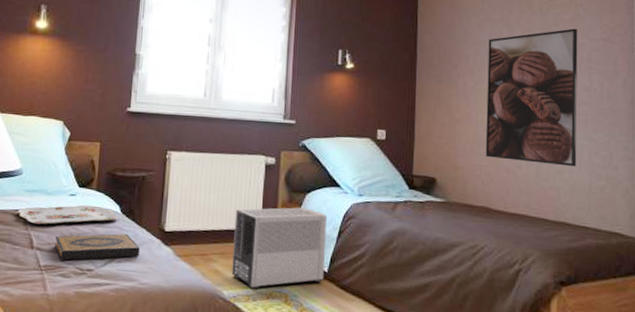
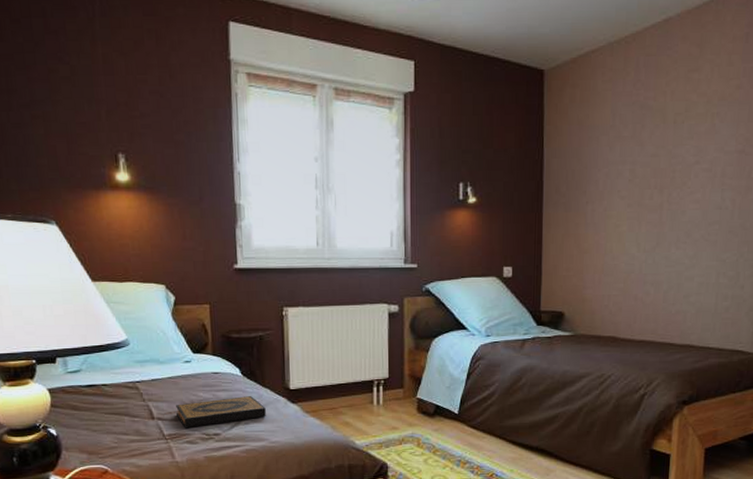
serving tray: present [17,205,119,225] -> none [130,370,240,395]
air purifier: present [232,207,327,290] -> none [361,354,454,437]
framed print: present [485,28,578,167] -> none [613,141,713,289]

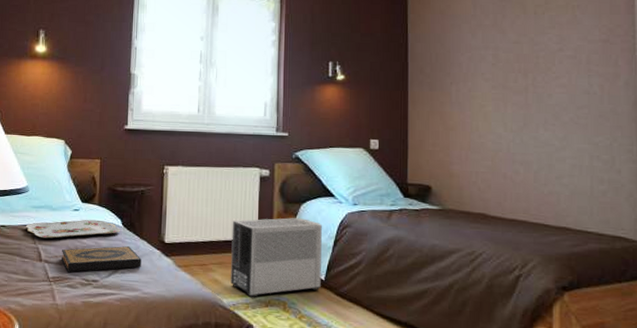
serving tray: none [130,370,240,395] -> present [25,219,121,239]
air purifier: none [361,354,454,437] -> present [231,218,322,298]

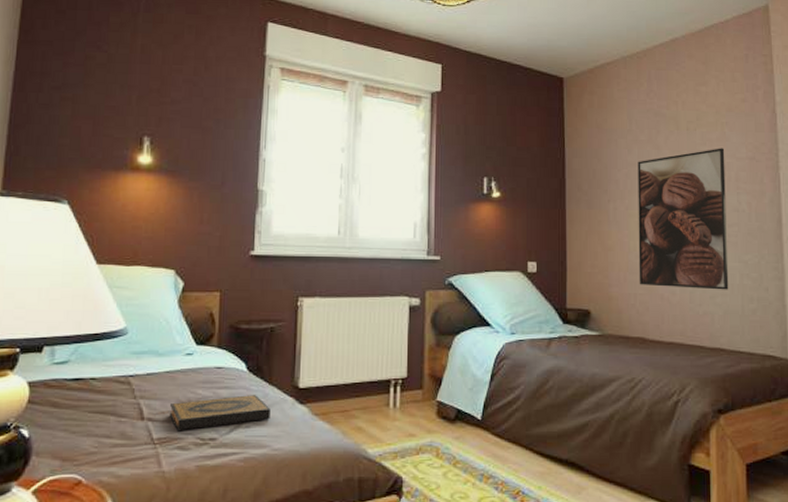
serving tray: present [25,219,121,239] -> none [122,364,245,391]
air purifier: present [231,218,322,298] -> none [376,351,478,446]
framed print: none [481,31,577,171] -> present [637,148,729,290]

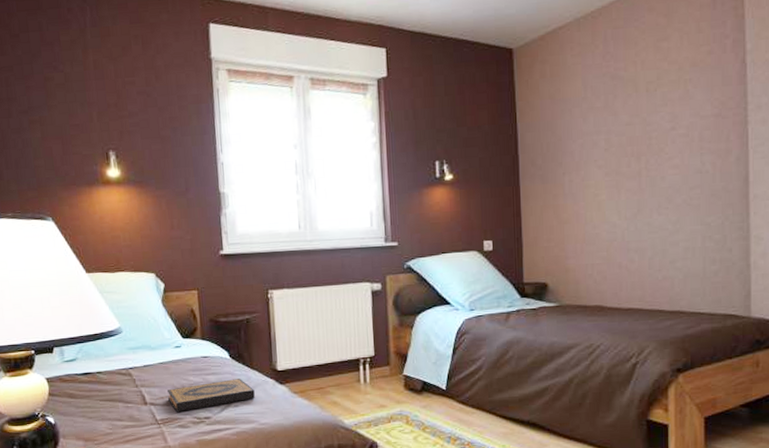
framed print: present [637,148,729,290] -> none [593,107,690,255]

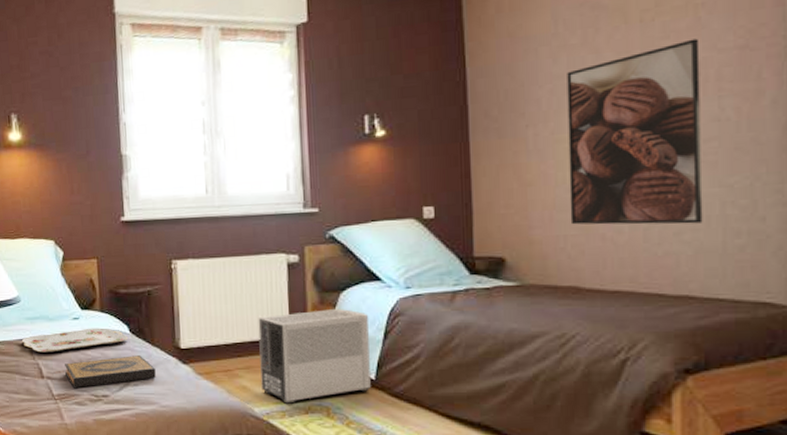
serving tray: none [124,354,229,380] -> present [21,328,129,353]
air purifier: none [346,330,442,416] -> present [258,309,371,405]
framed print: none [593,107,690,255] -> present [567,38,703,225]

